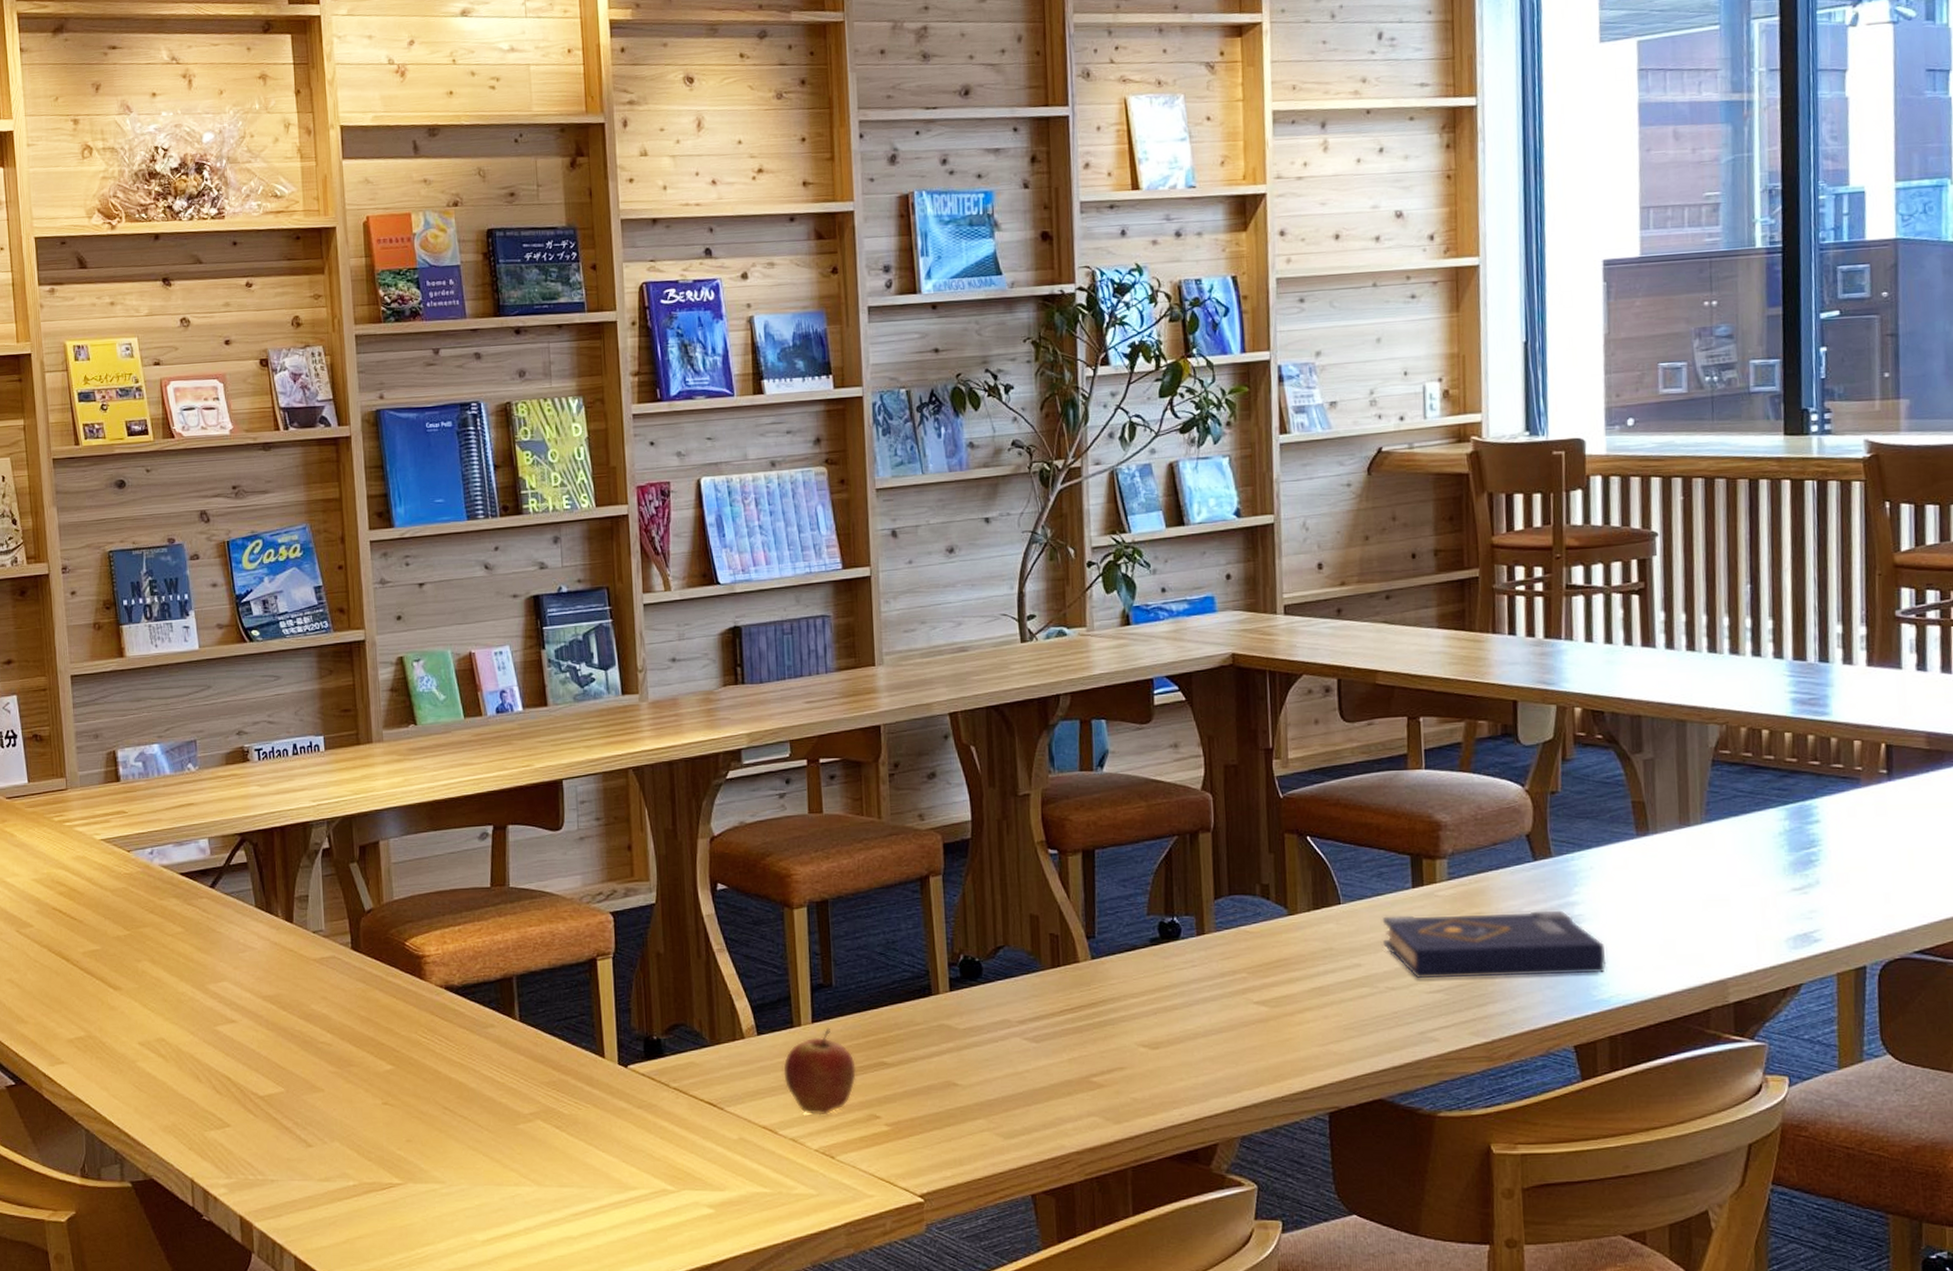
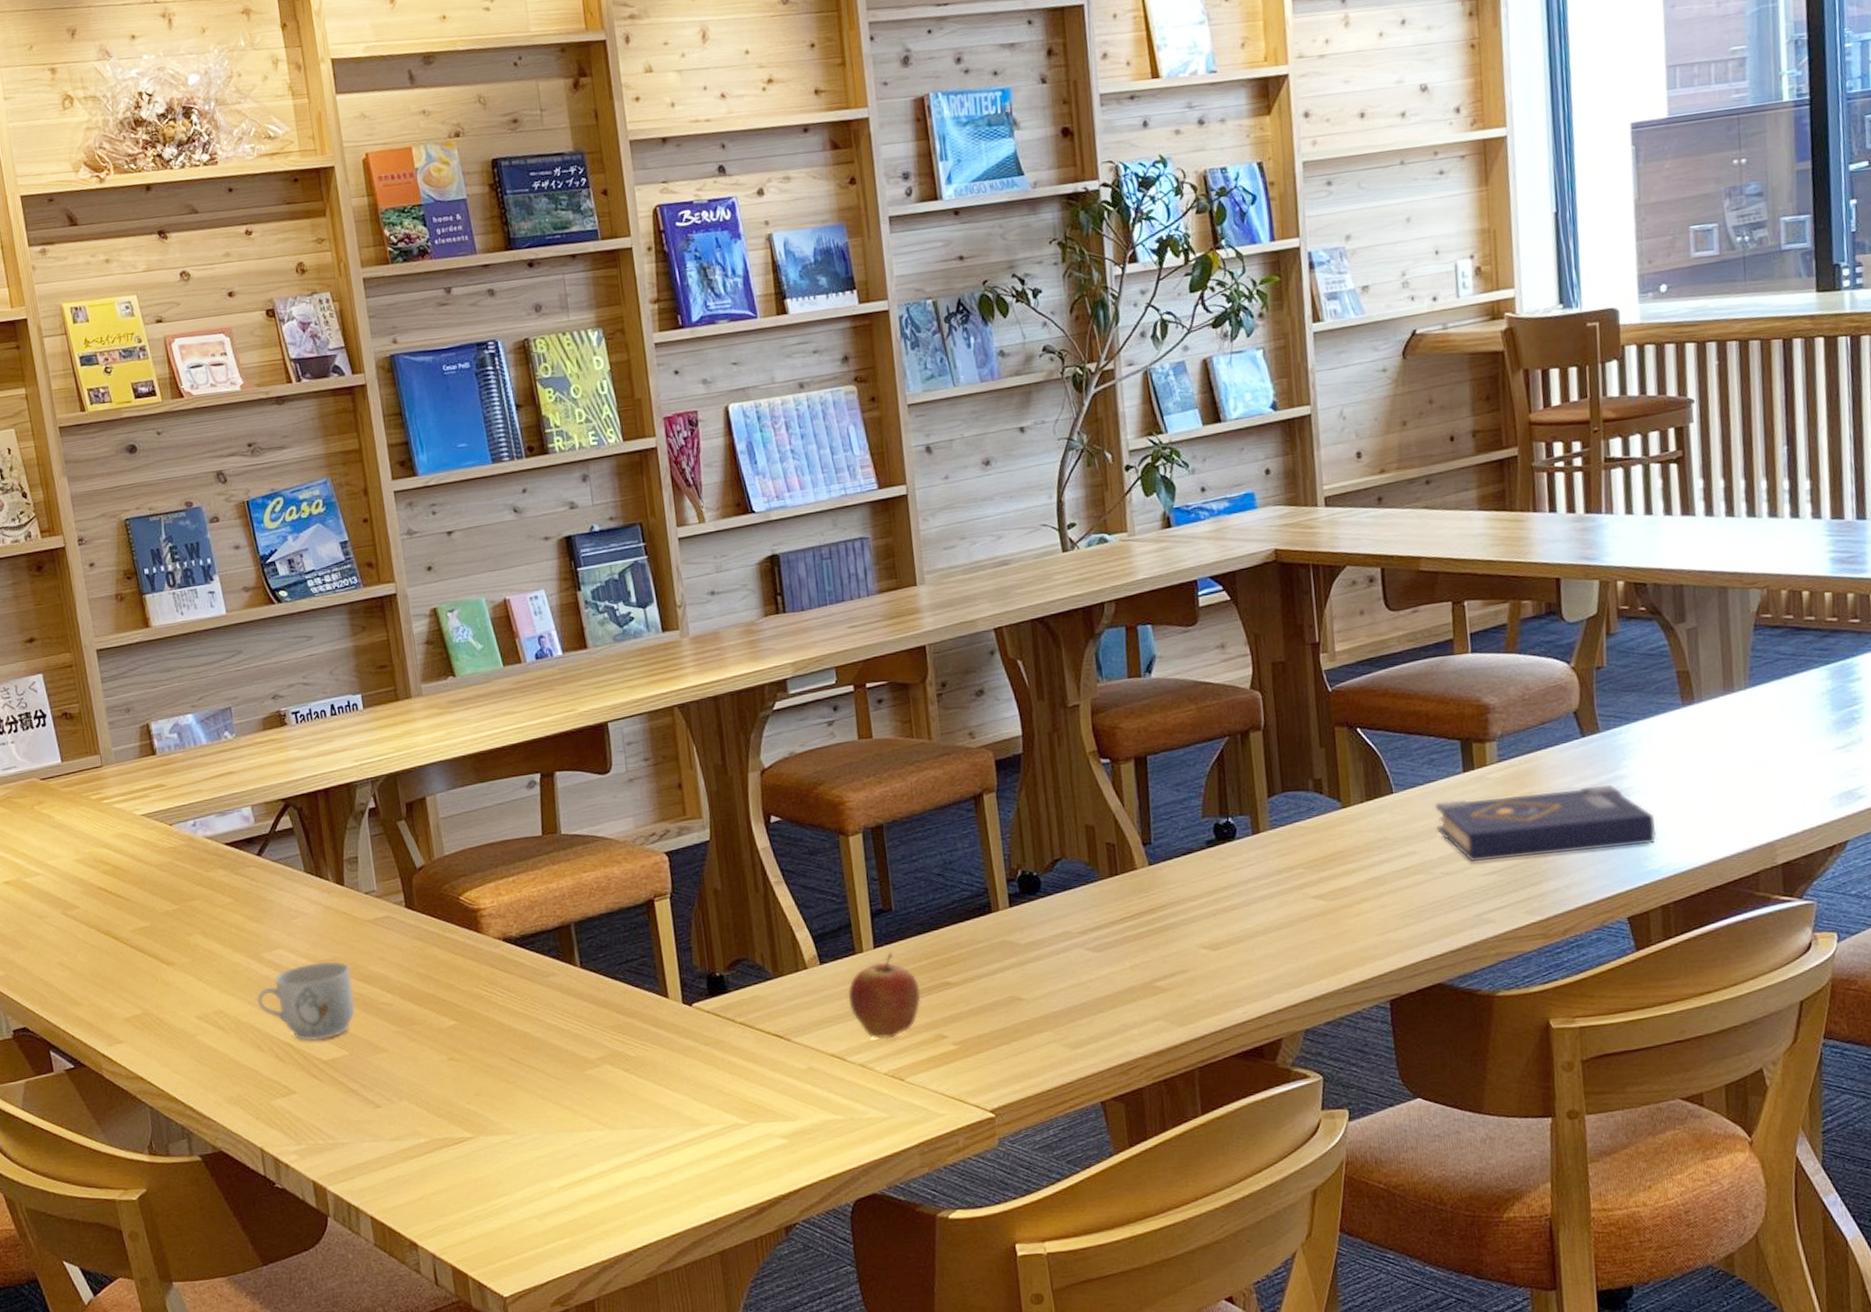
mug: none [198,997,294,1076] -> present [256,961,355,1042]

